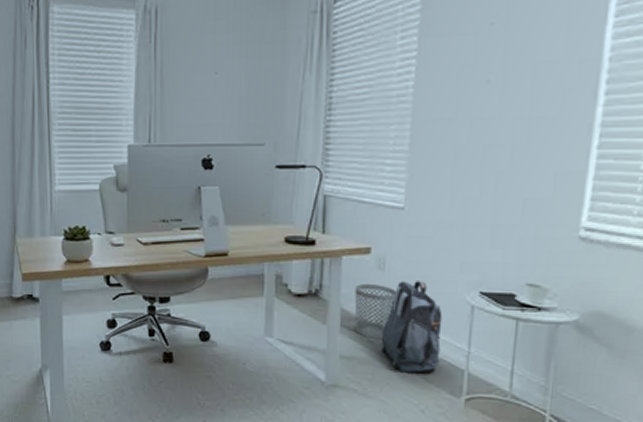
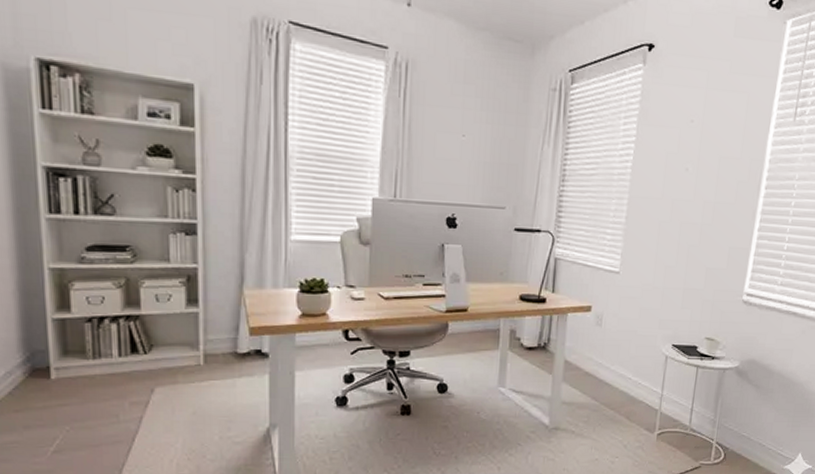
wastebasket: present [354,284,396,339] -> none [575,338,610,386]
backpack: present [380,281,443,374] -> none [595,335,644,414]

